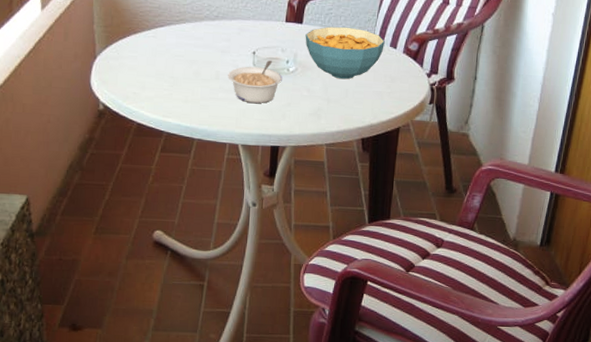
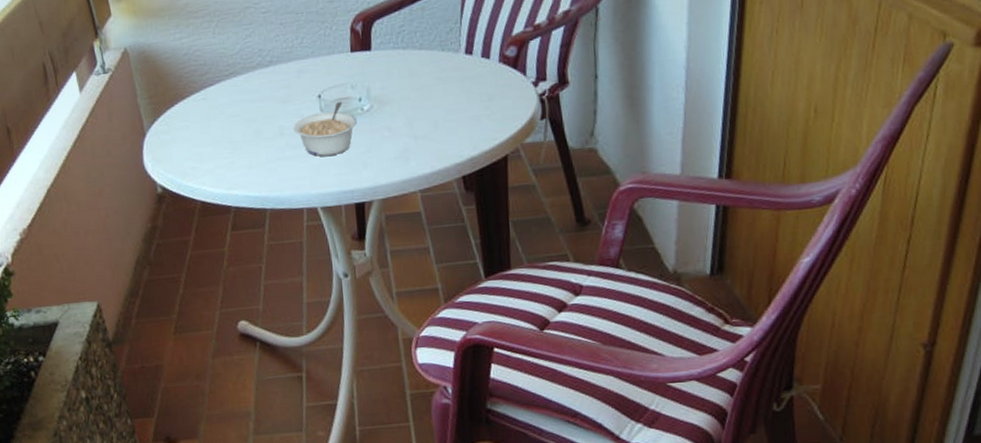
cereal bowl: present [305,26,385,80] -> none [376,43,475,109]

